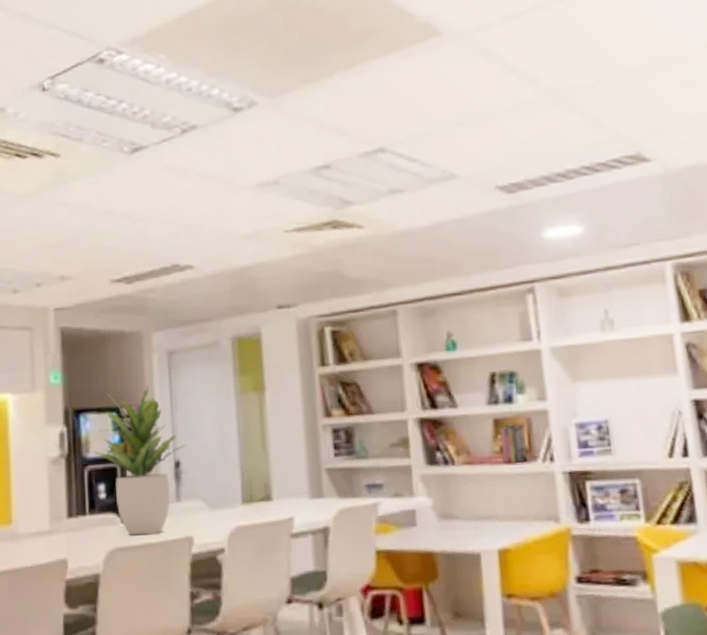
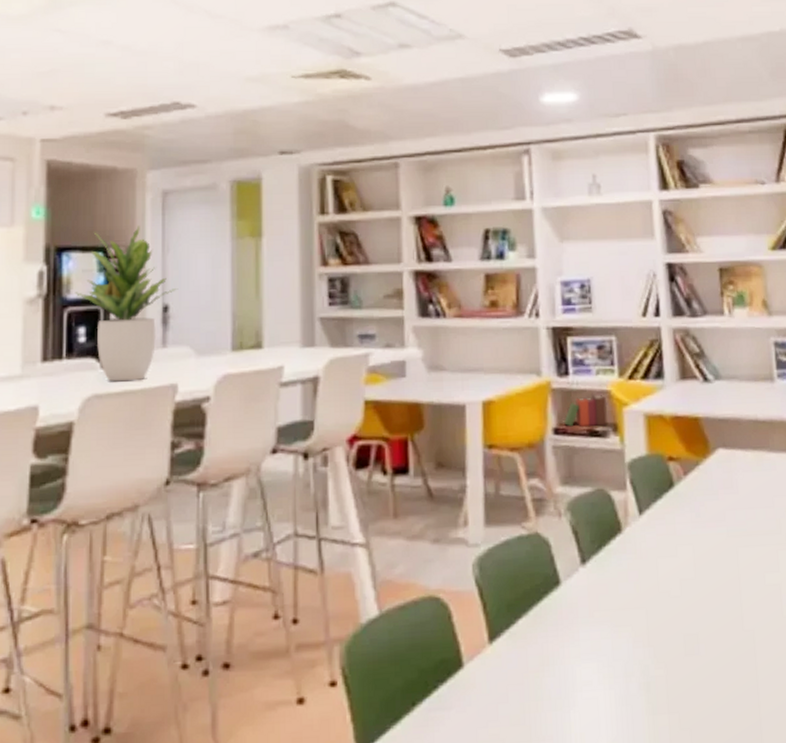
books: present [499,423,529,464] -> none [490,279,516,319]
books: none [587,541,636,575] -> present [564,395,607,427]

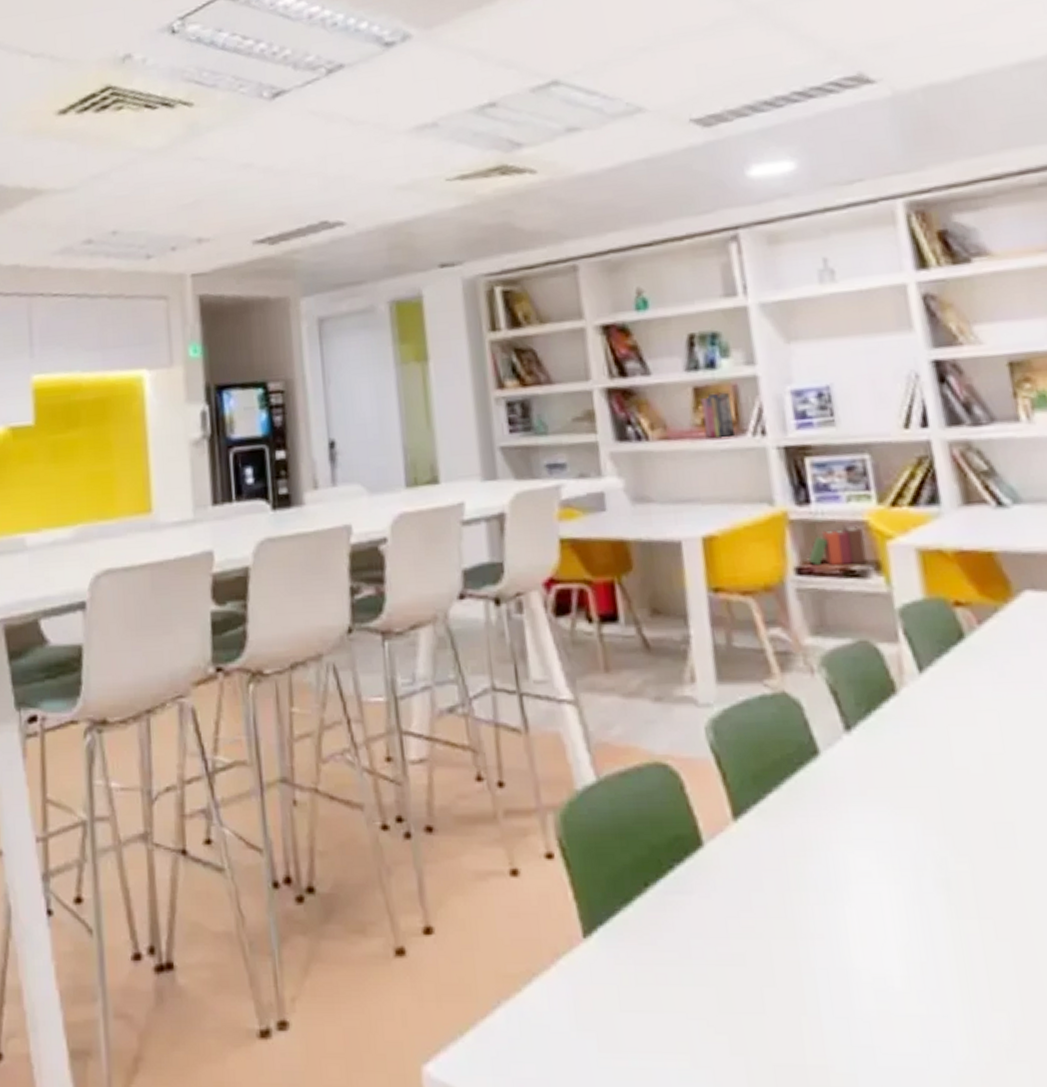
potted plant: present [75,225,179,382] -> none [238,357,344,524]
books: none [490,279,516,319] -> present [701,392,736,439]

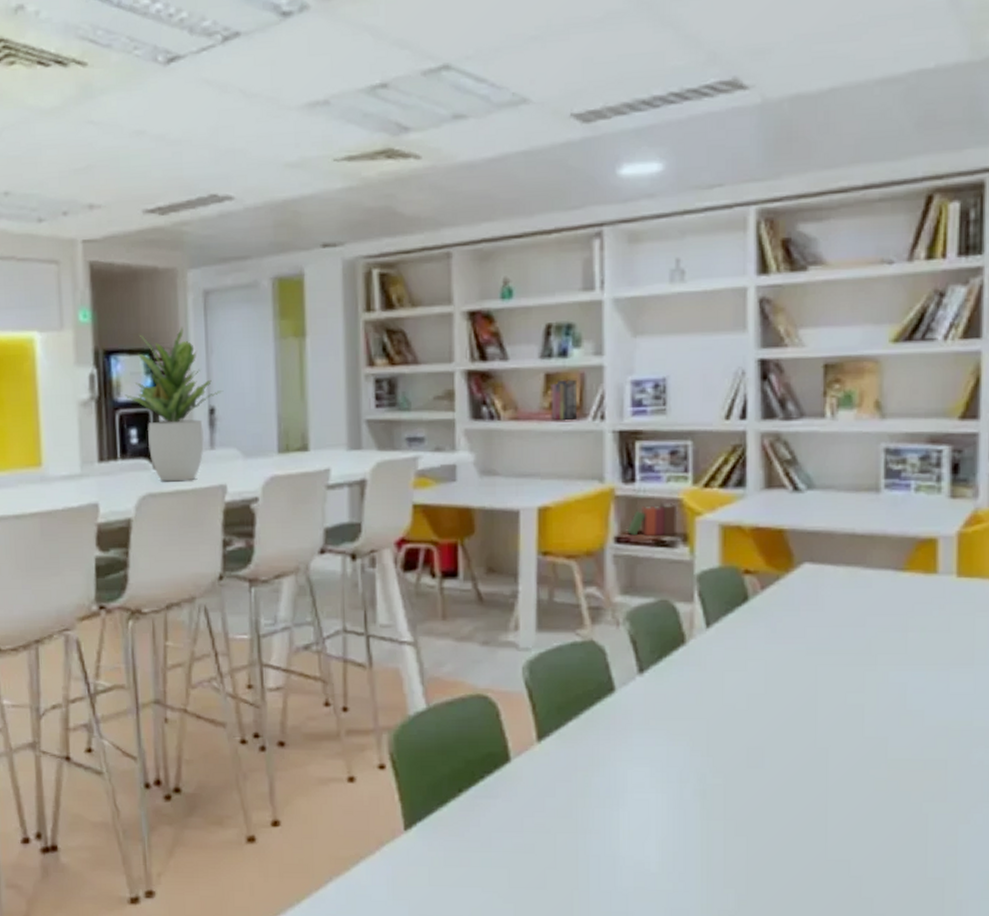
potted plant: none [238,357,344,524] -> present [125,327,224,482]

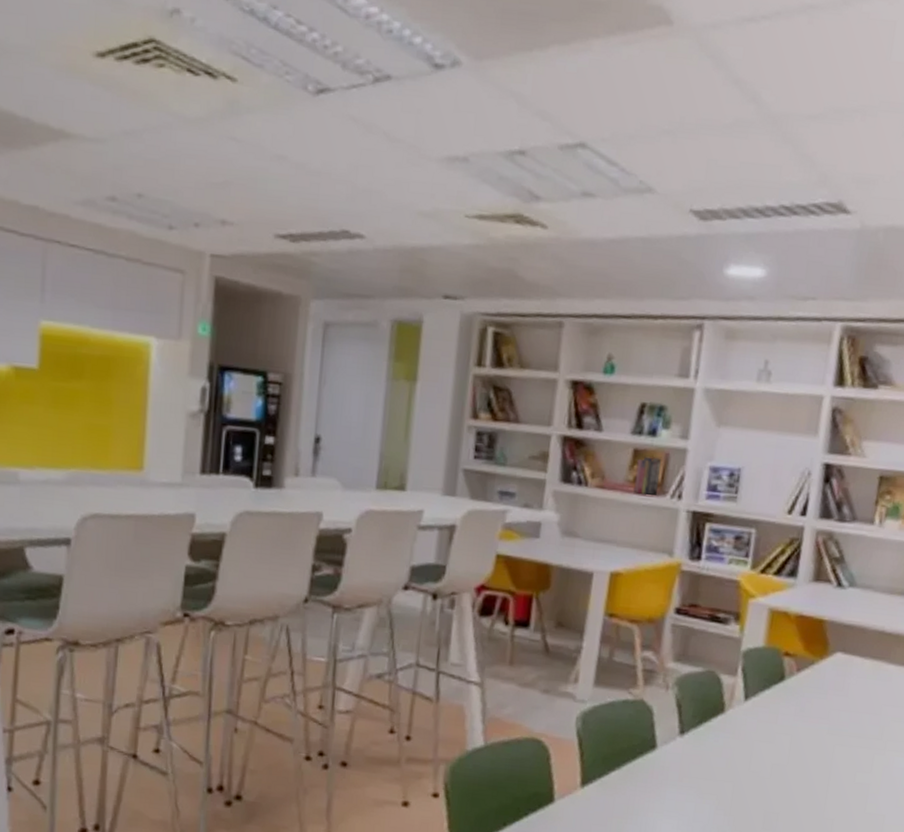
potted plant: present [125,327,224,482] -> none [234,354,332,505]
books: present [627,503,678,537] -> none [687,583,734,614]

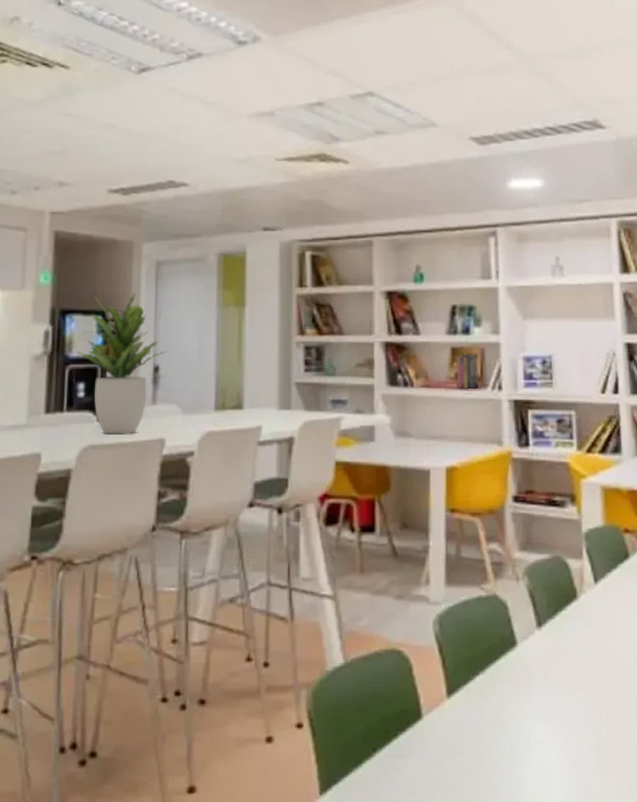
potted plant: none [234,354,332,505] -> present [76,292,168,434]

